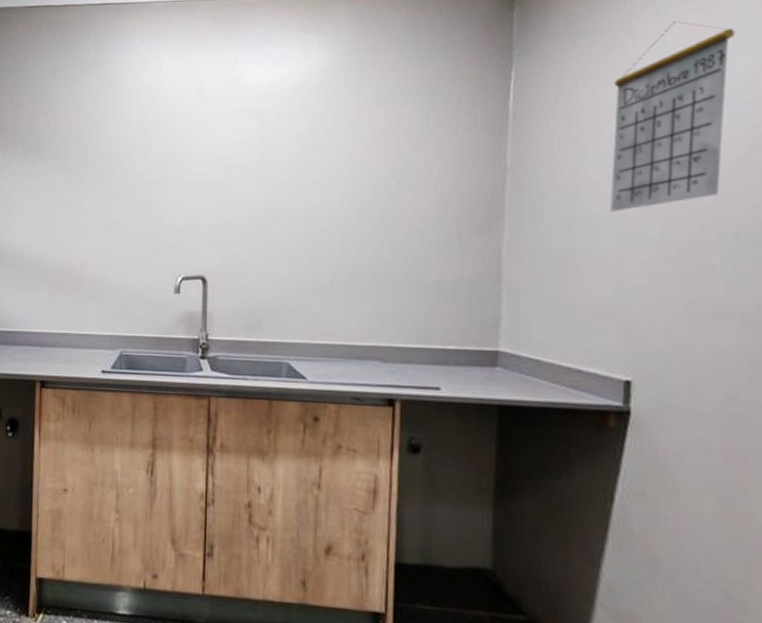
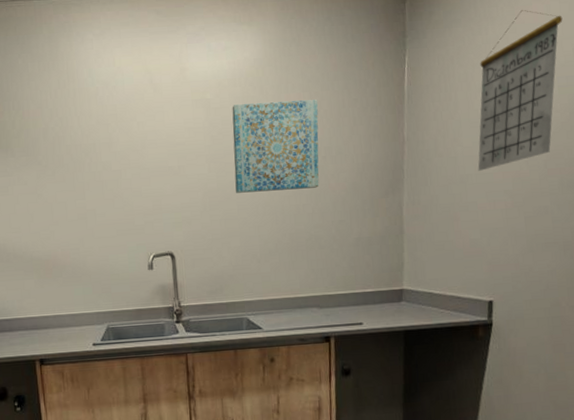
wall art: none [286,116,396,217] -> present [232,100,319,193]

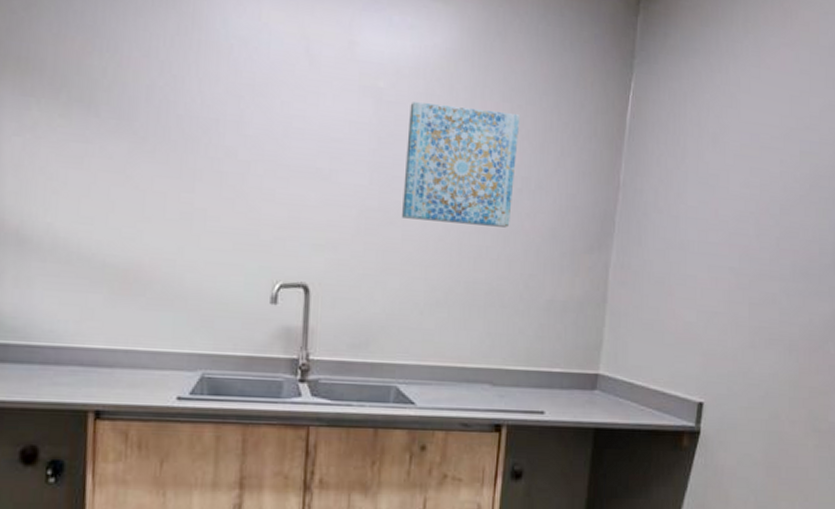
calendar: present [478,9,563,171] -> none [701,52,812,239]

